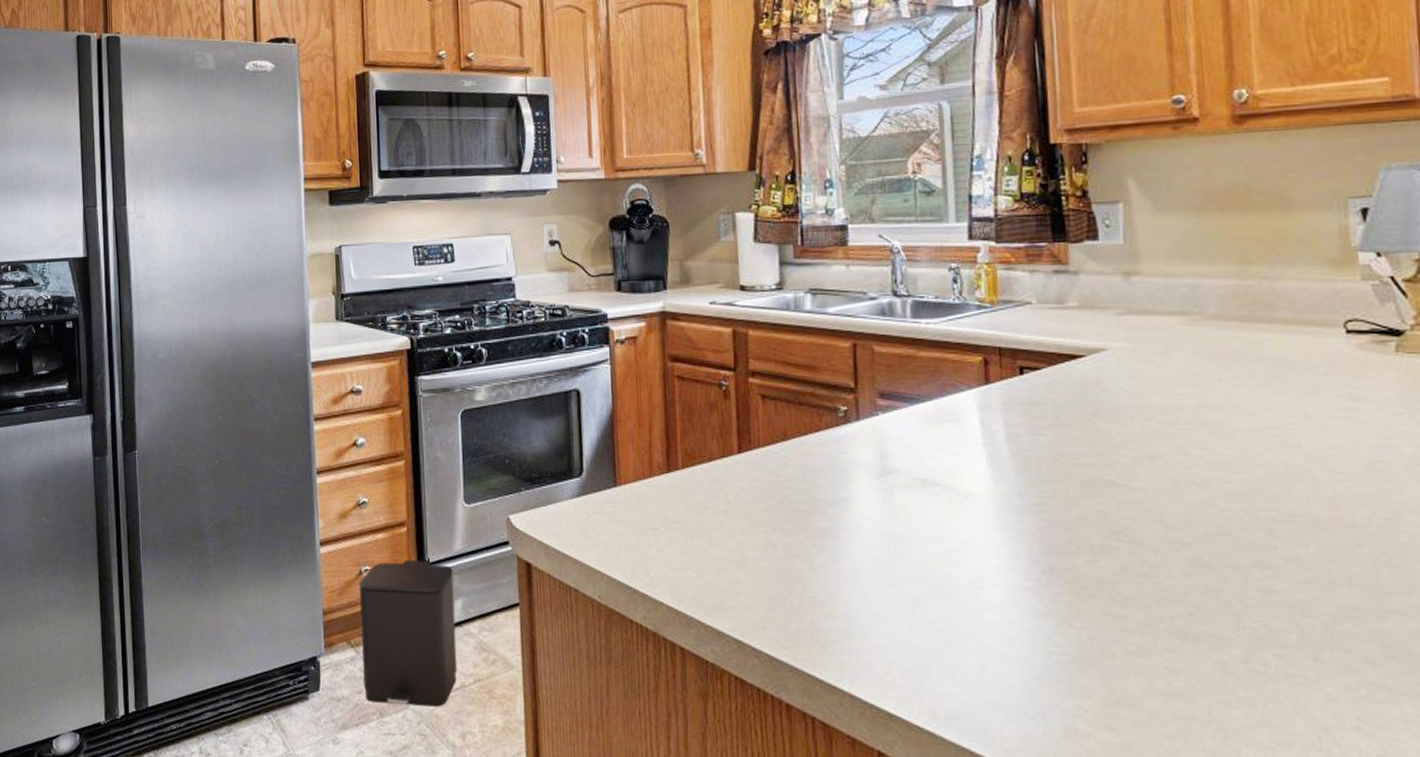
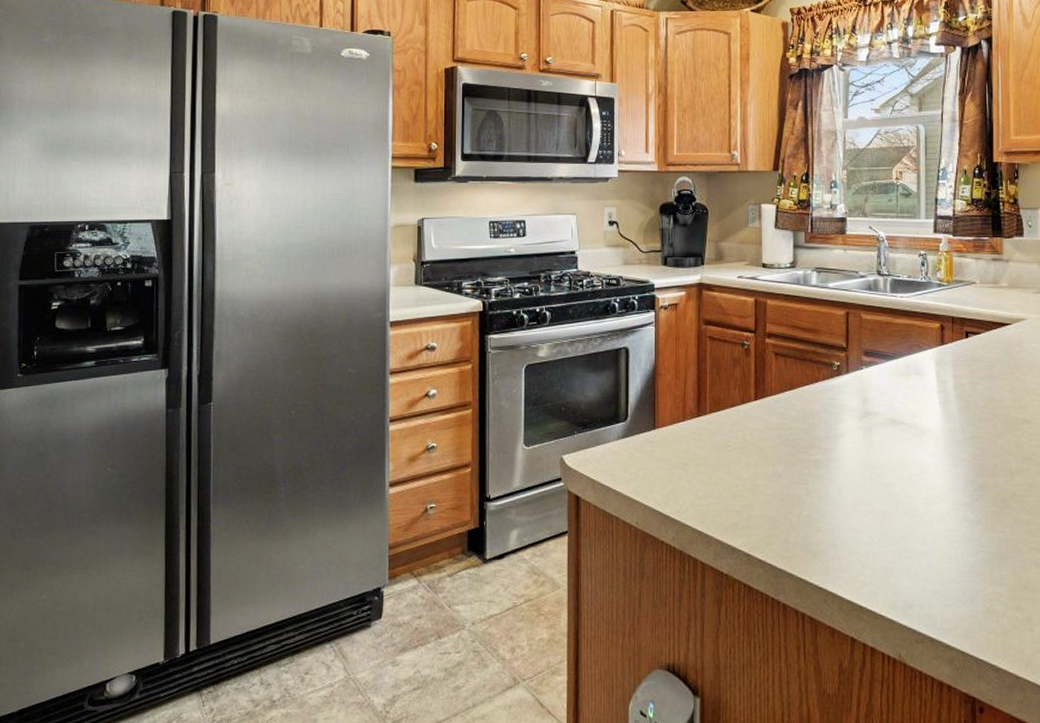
pedal bin: present [358,559,458,707] -> none [424,496,511,626]

